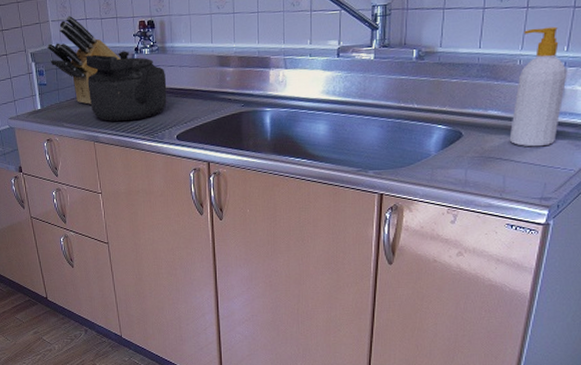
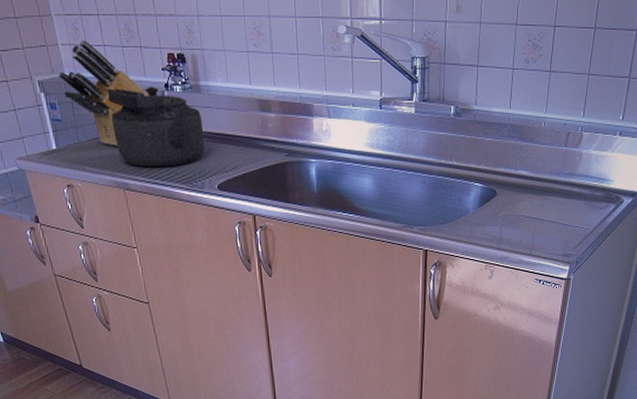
soap bottle: present [509,26,568,147] -> none [536,92,584,207]

